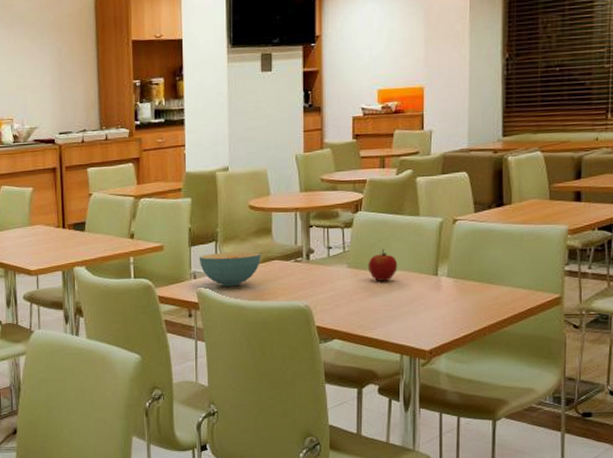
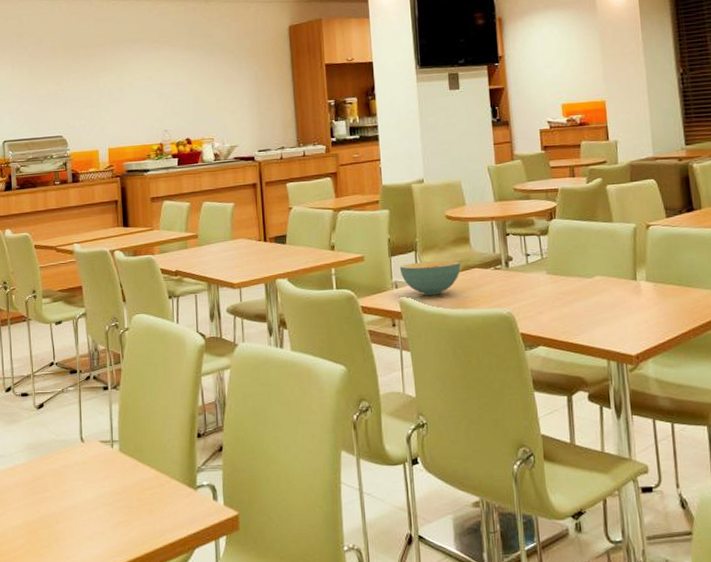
apple: present [368,249,398,281] -> none [566,255,597,287]

